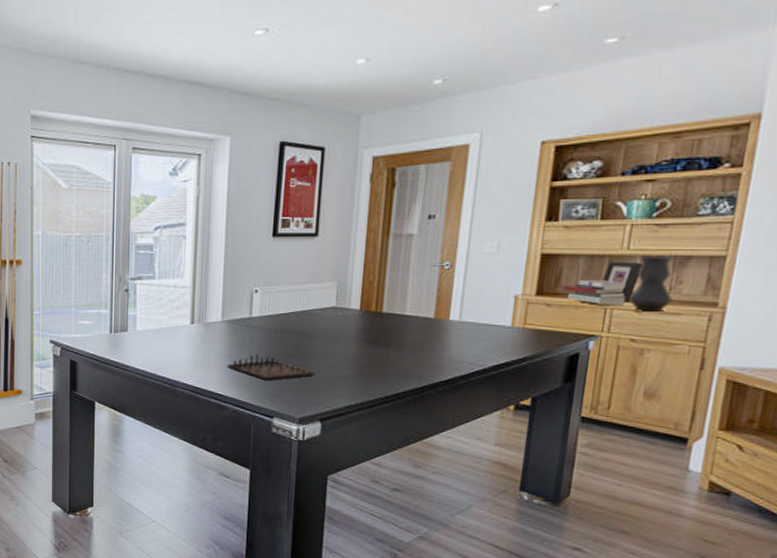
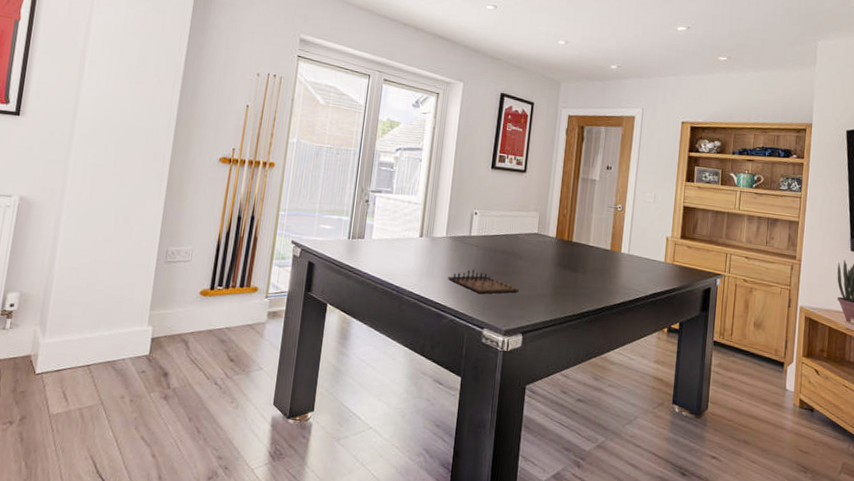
books: present [563,279,626,305] -> none [698,230,739,252]
picture frame: present [602,261,644,302] -> none [724,217,749,250]
vase: present [629,255,675,311] -> none [741,215,768,259]

